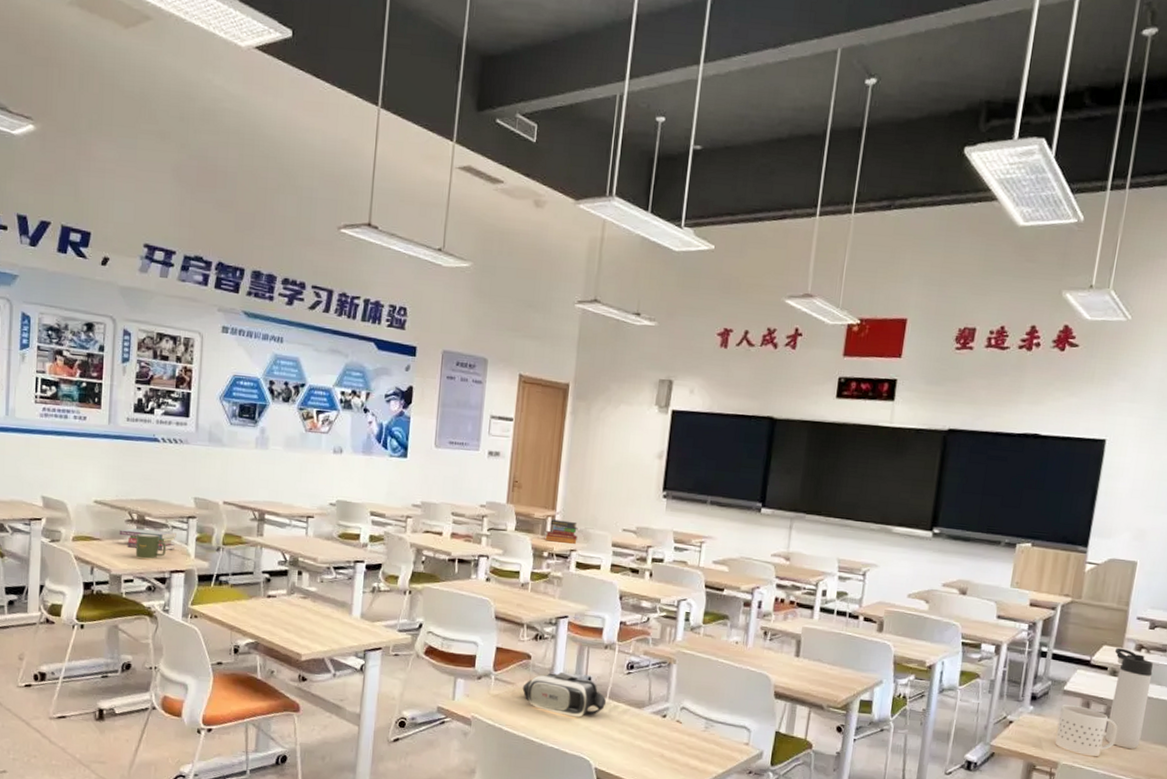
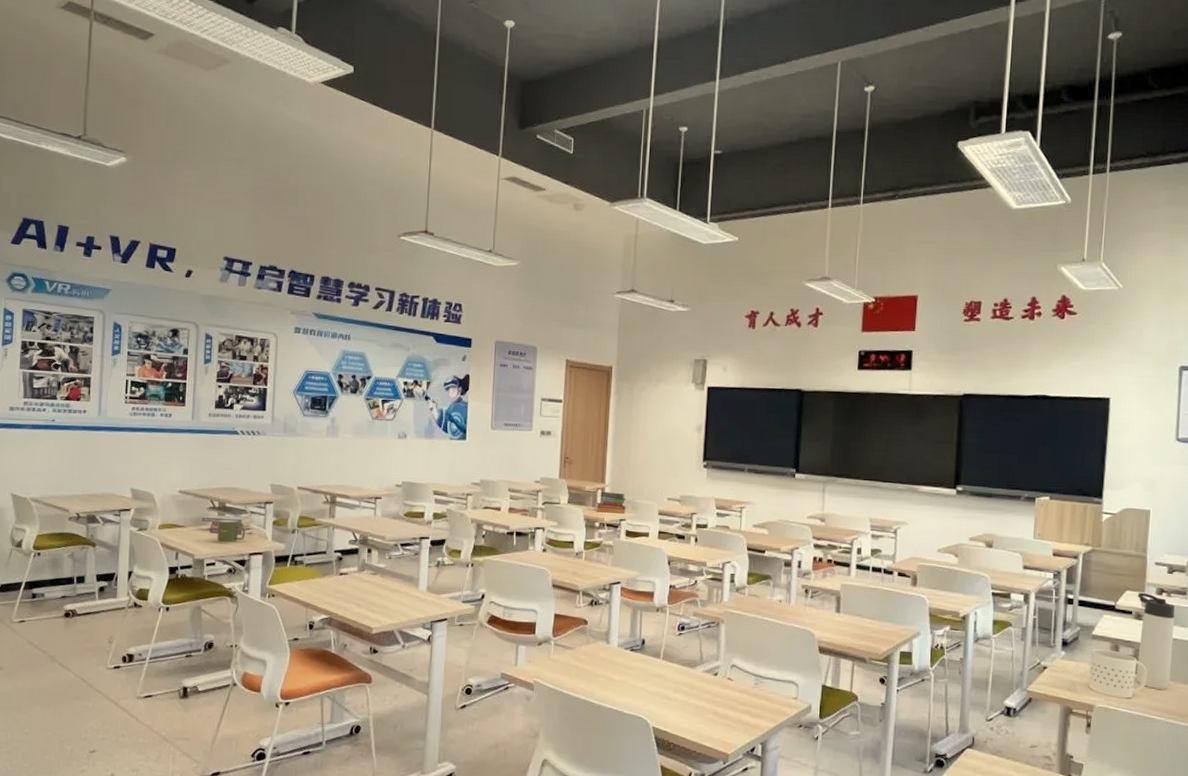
vr headset: present [522,671,607,717] -> none [580,635,661,679]

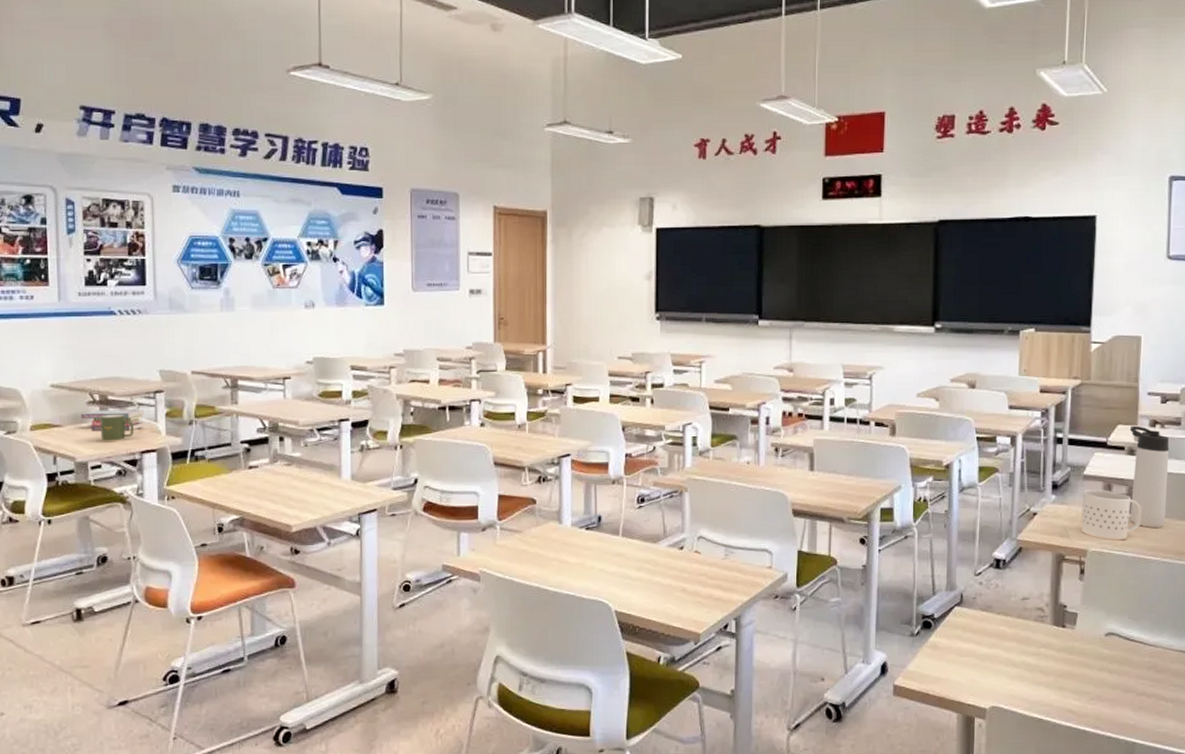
books: present [595,492,627,515] -> none [537,354,572,379]

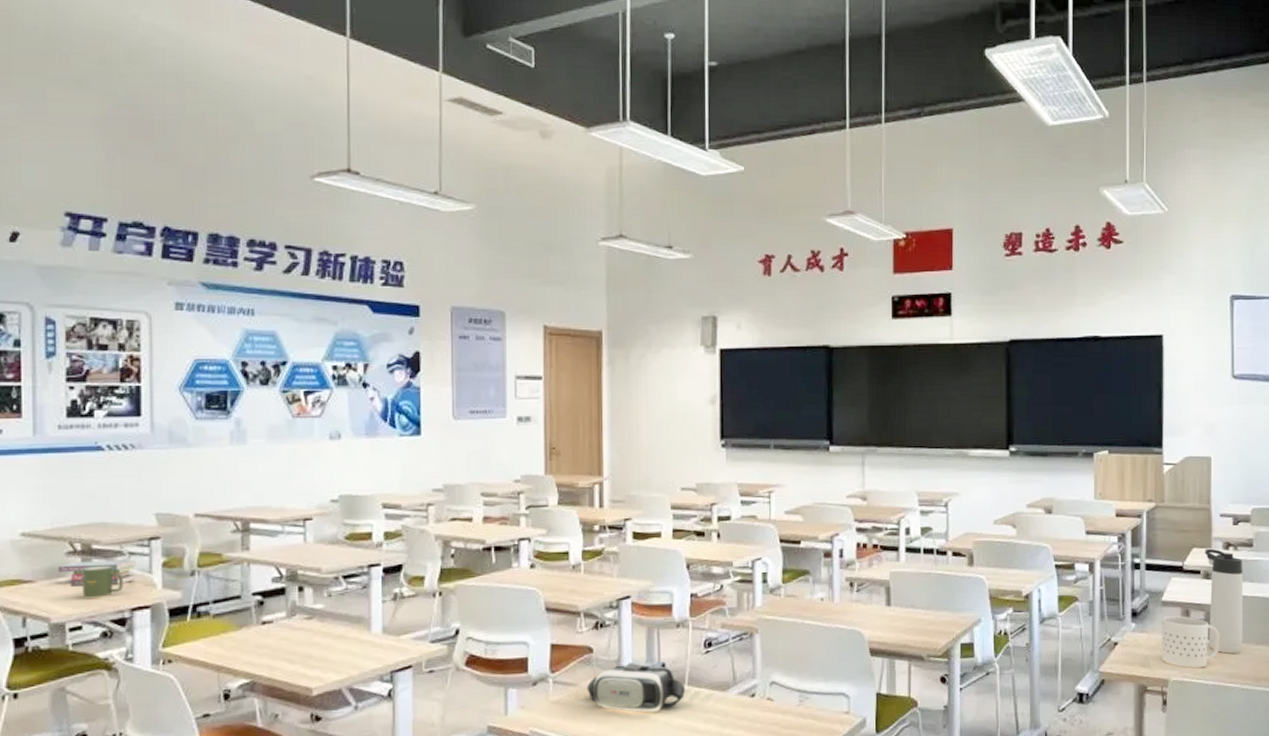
vr headset: none [530,513,620,560] -> present [587,662,686,713]

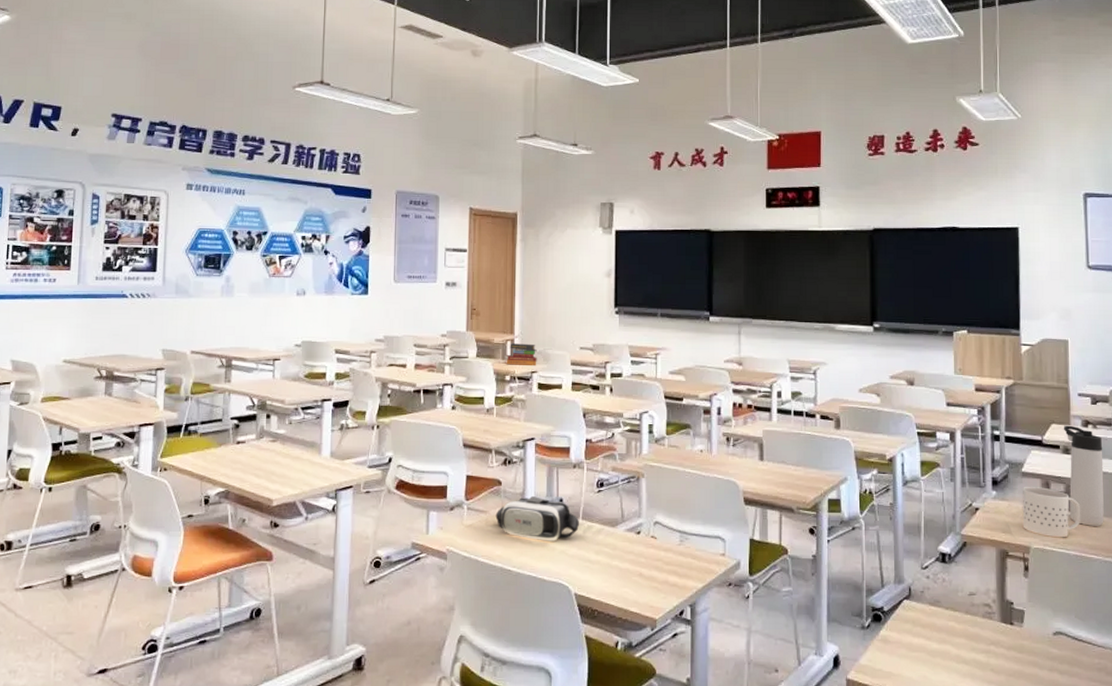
books: present [58,559,136,588] -> none [88,385,145,406]
mug: present [81,565,123,600] -> none [104,389,135,416]
books: none [592,486,631,513] -> present [505,343,537,367]

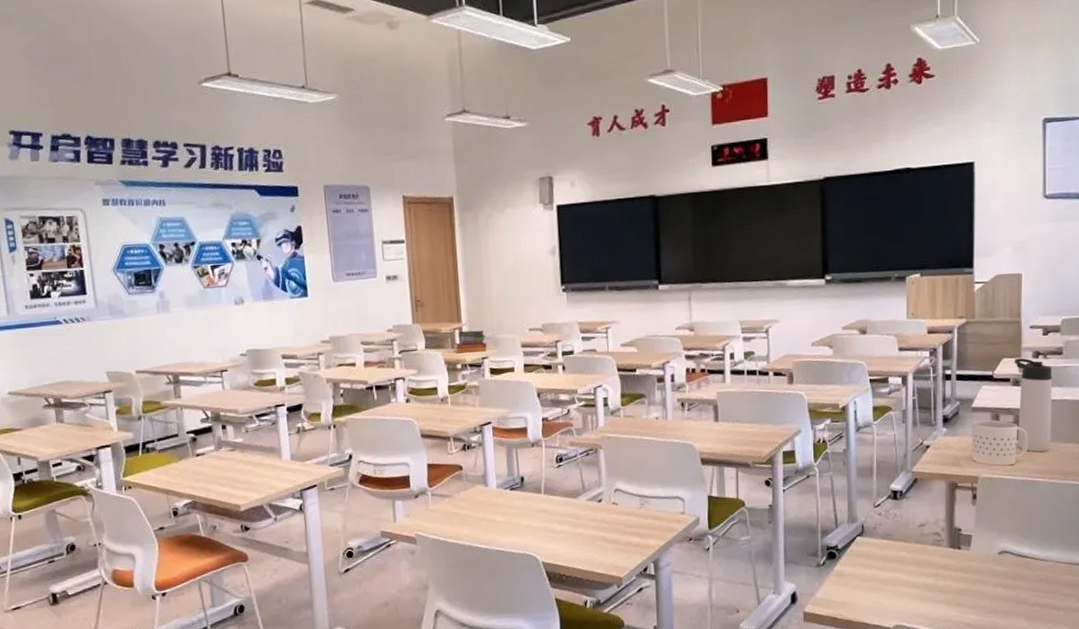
vr headset: present [495,495,580,541] -> none [459,476,543,518]

